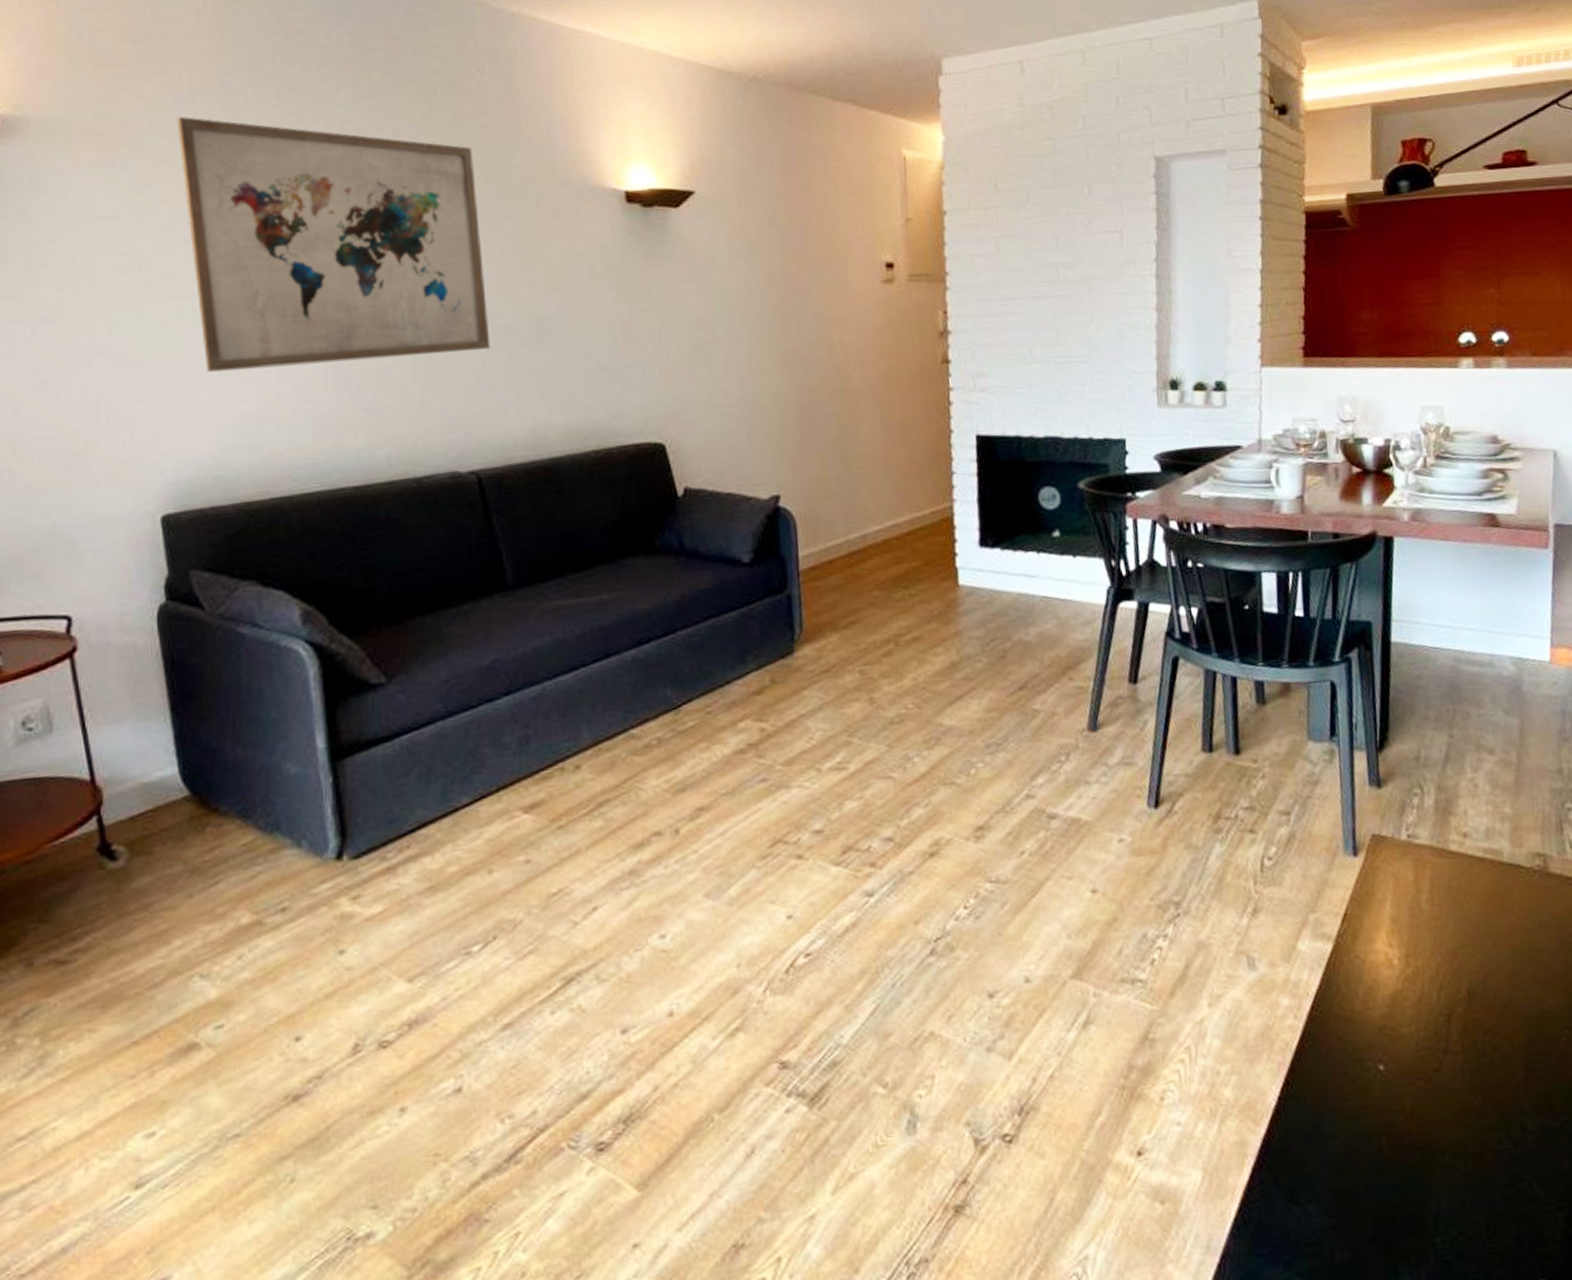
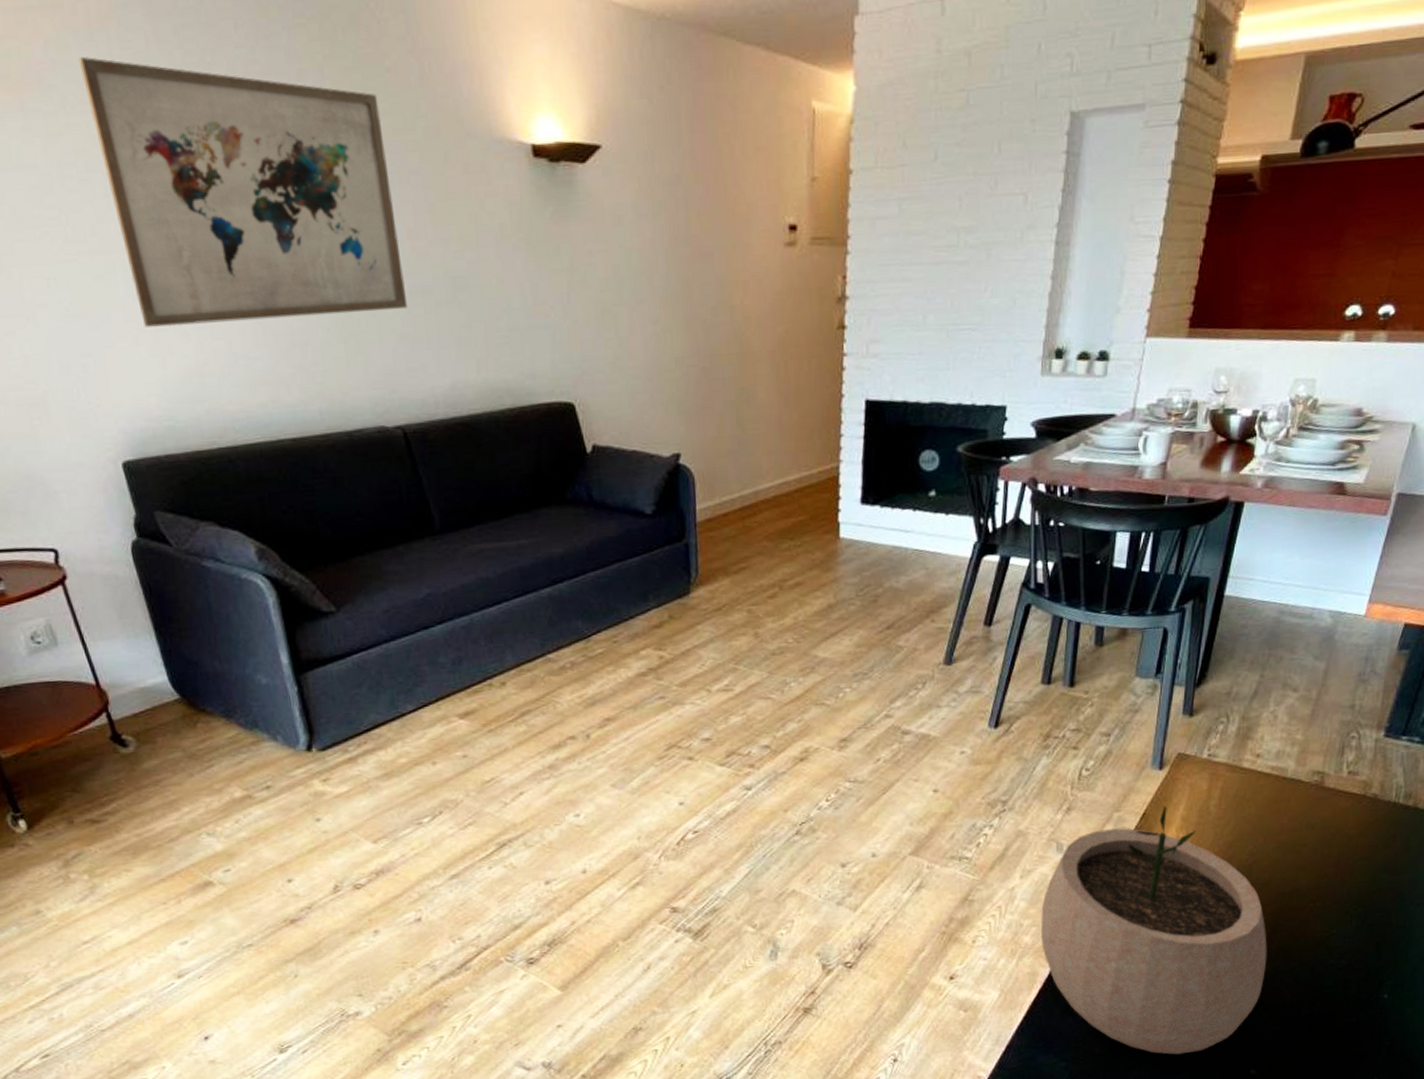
plant pot: none [1240,902,1532,1261] -> present [1041,805,1267,1055]

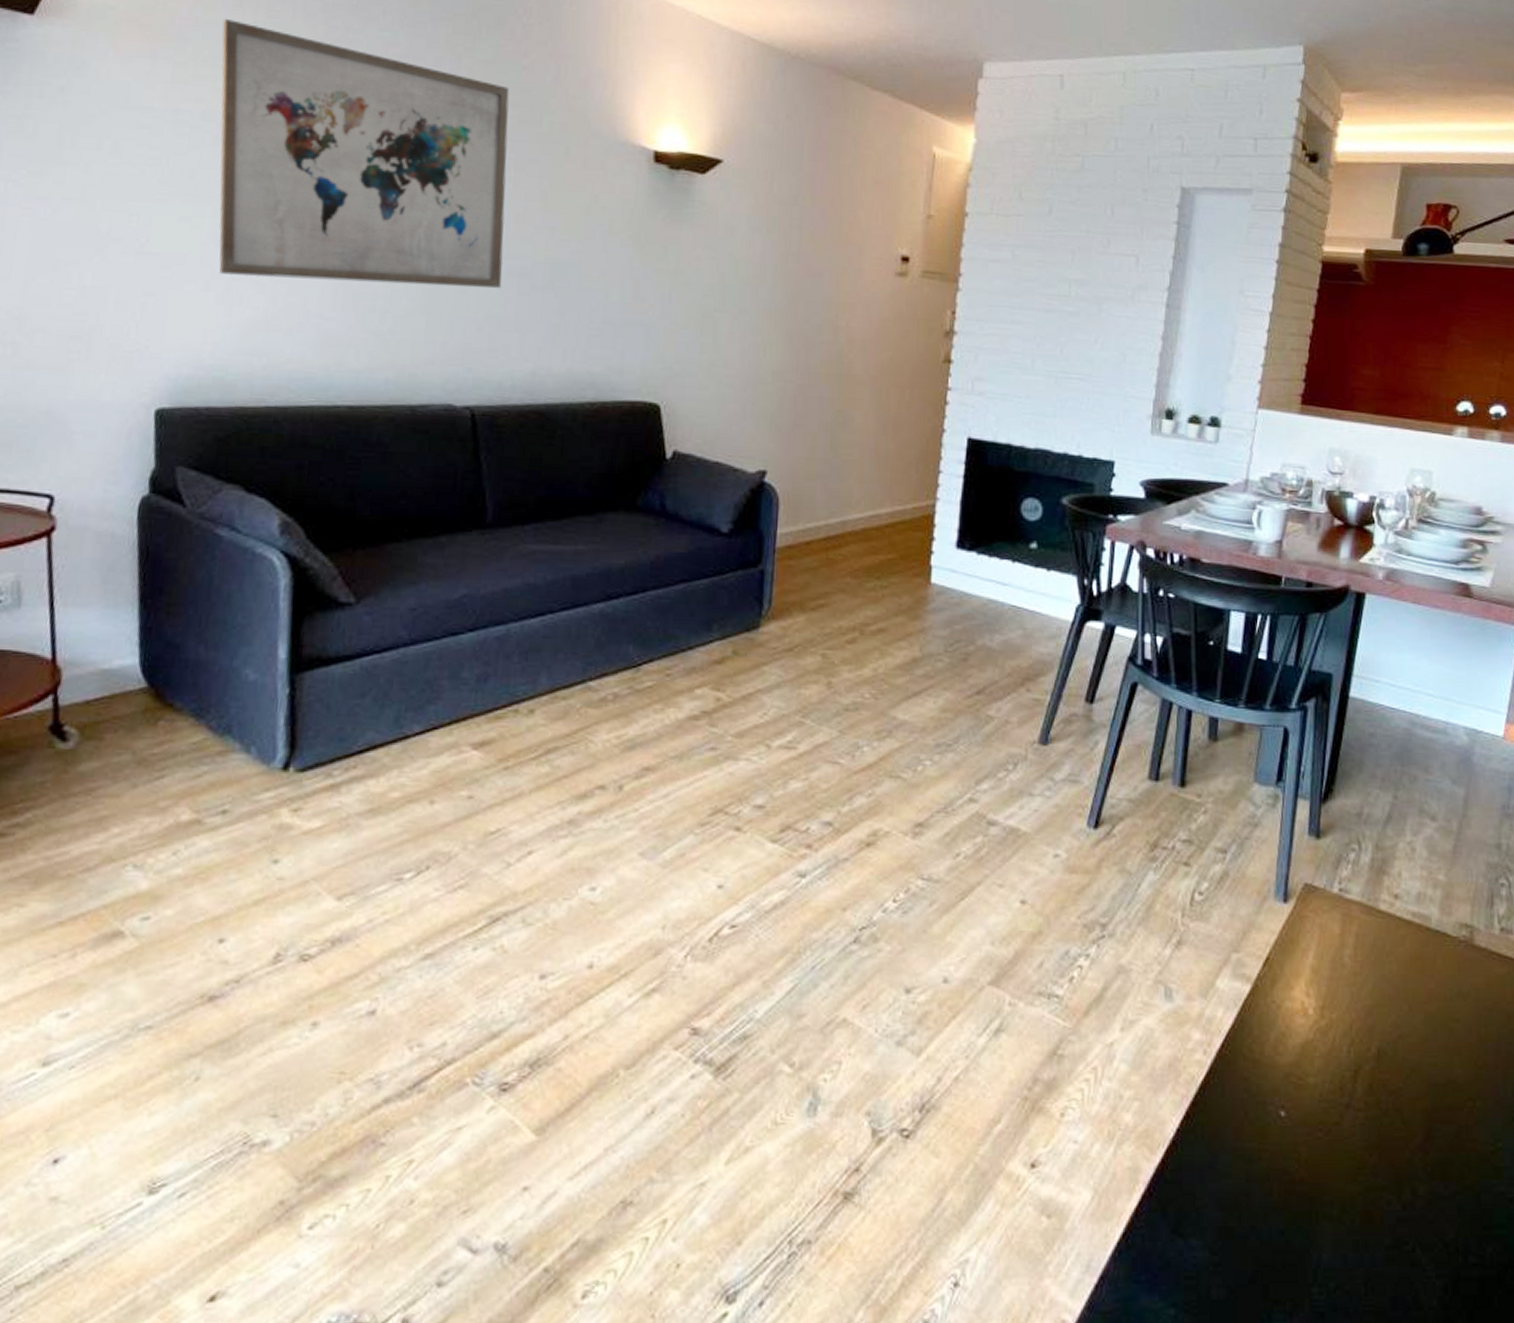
plant pot: present [1041,805,1267,1055] -> none [1145,950,1422,1311]

